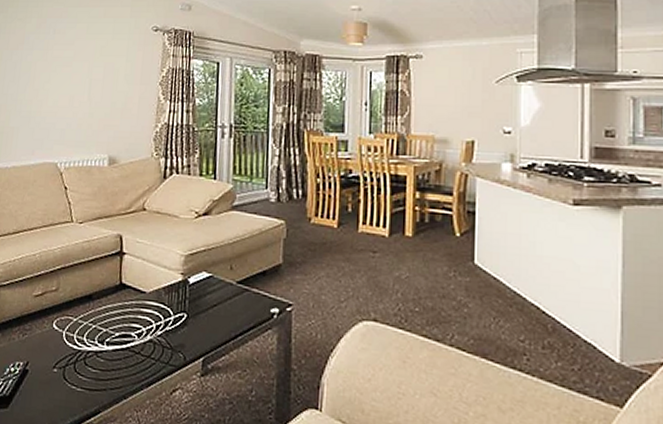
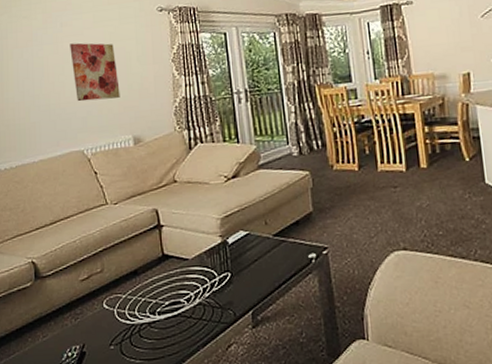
wall art: none [58,52,103,114] -> present [70,43,120,102]

